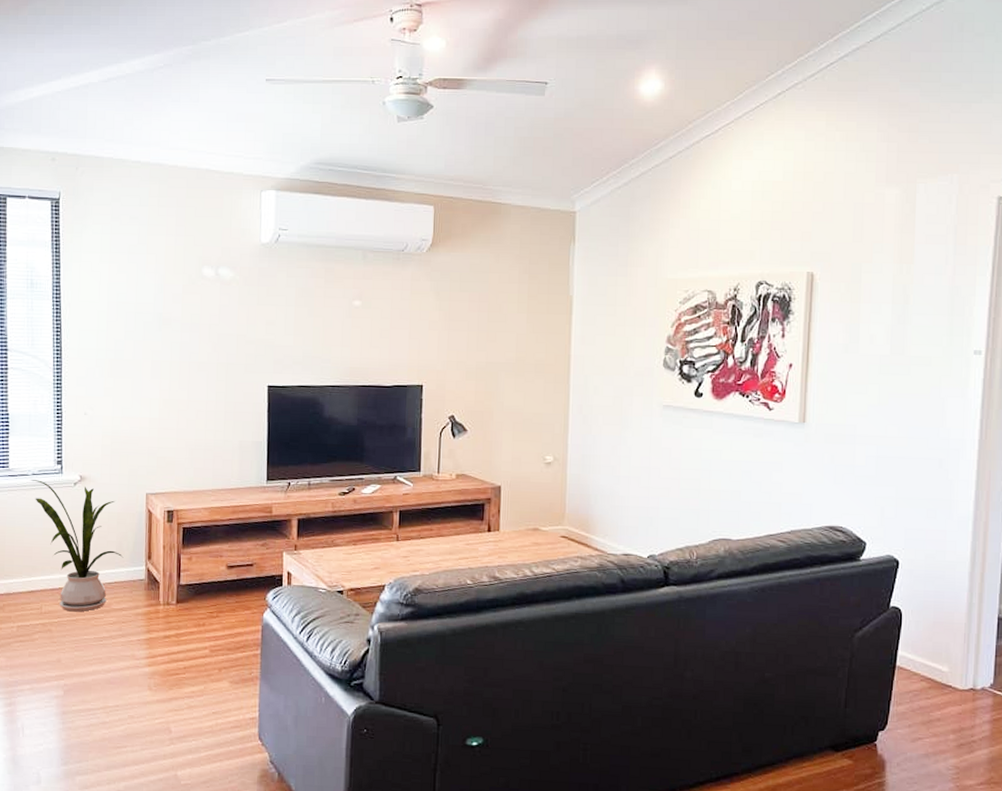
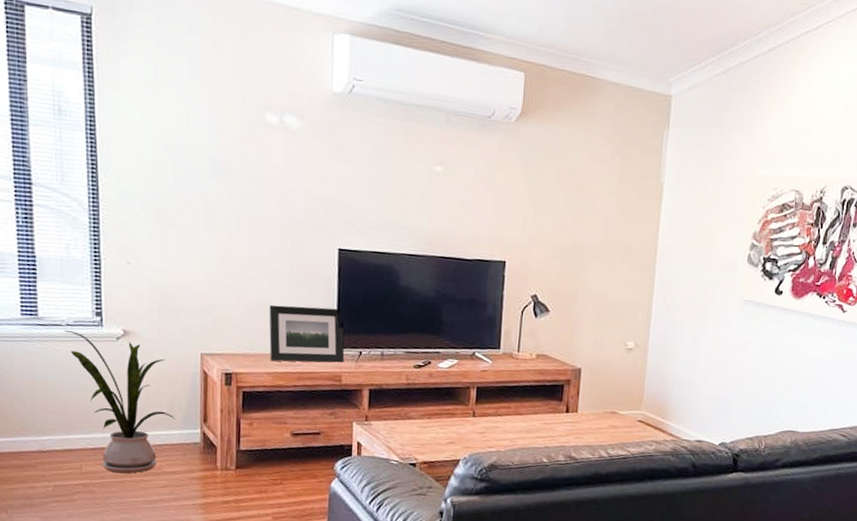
picture frame: none [206,442,275,497] -> present [269,305,345,363]

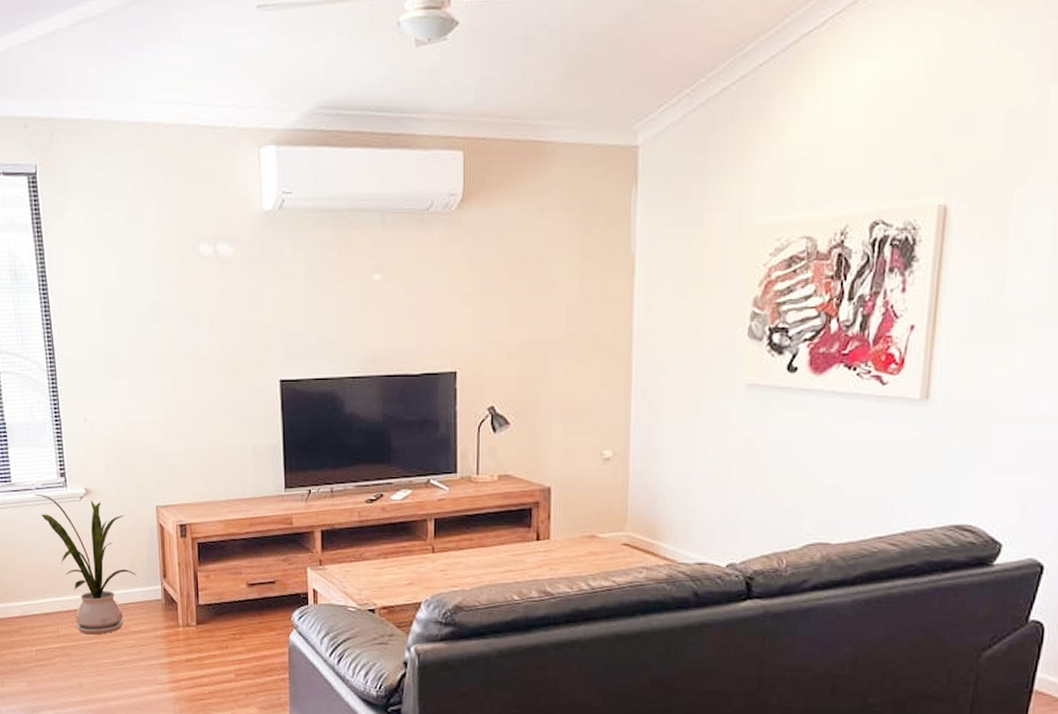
picture frame: present [269,305,345,363] -> none [217,445,294,509]

